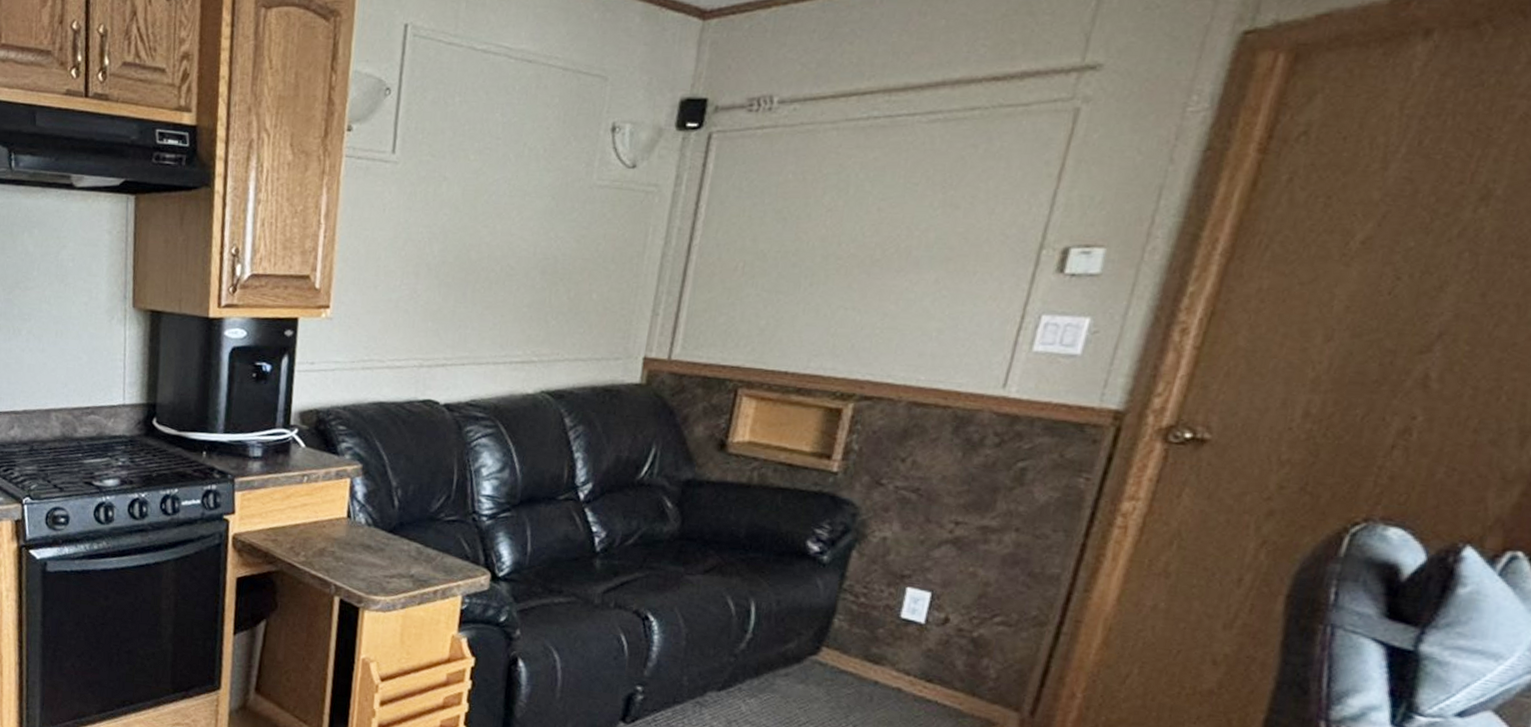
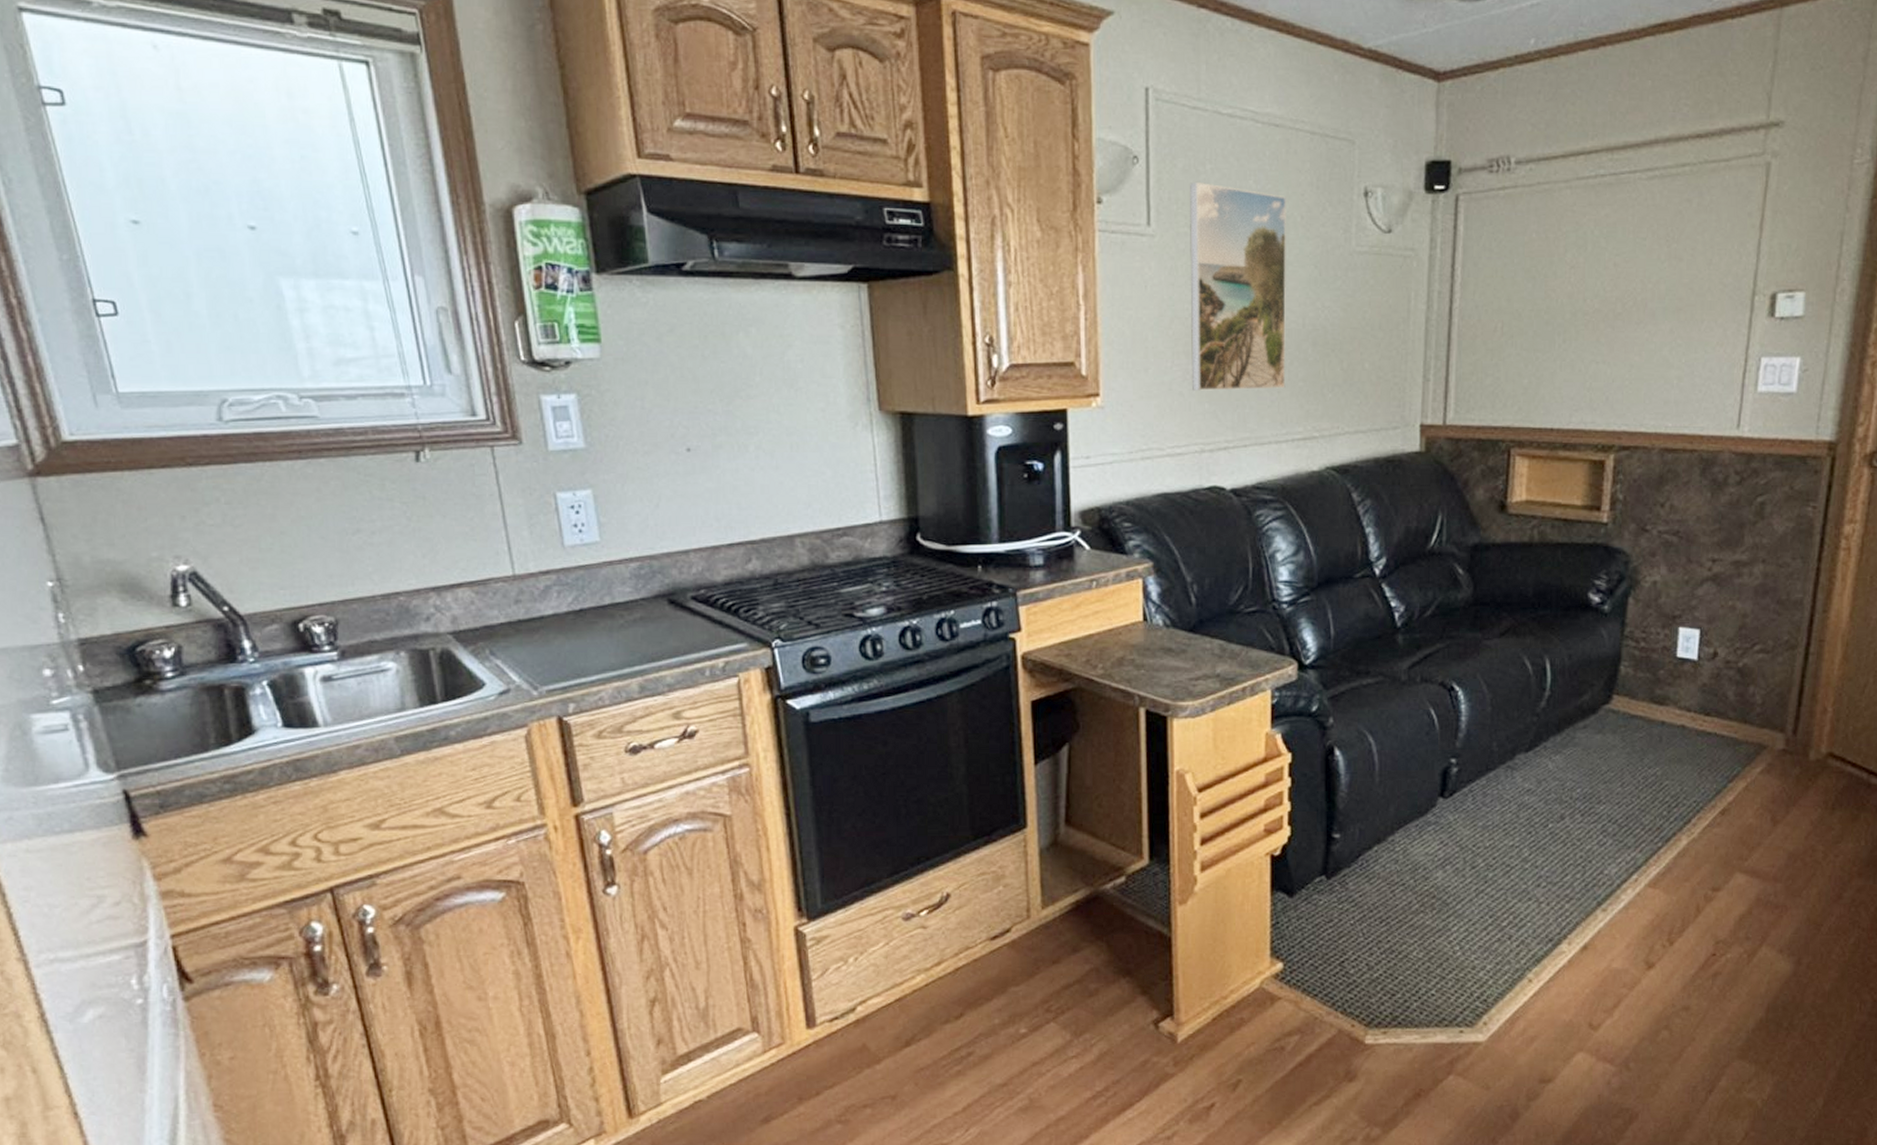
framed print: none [417,113,531,313] -> present [1189,181,1286,391]

